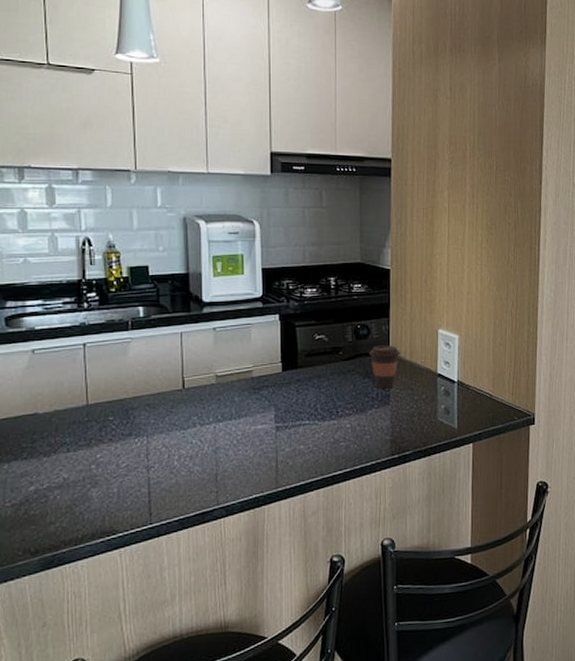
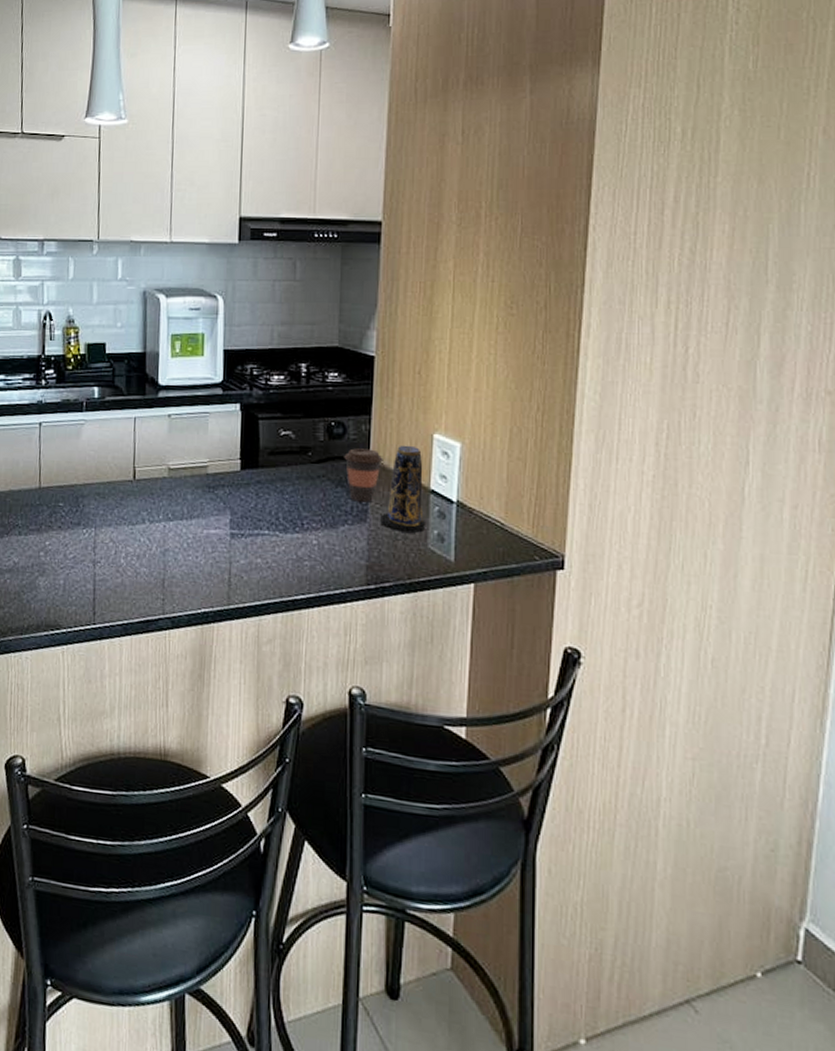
candle: none [400,340,435,410] -> present [380,445,425,533]

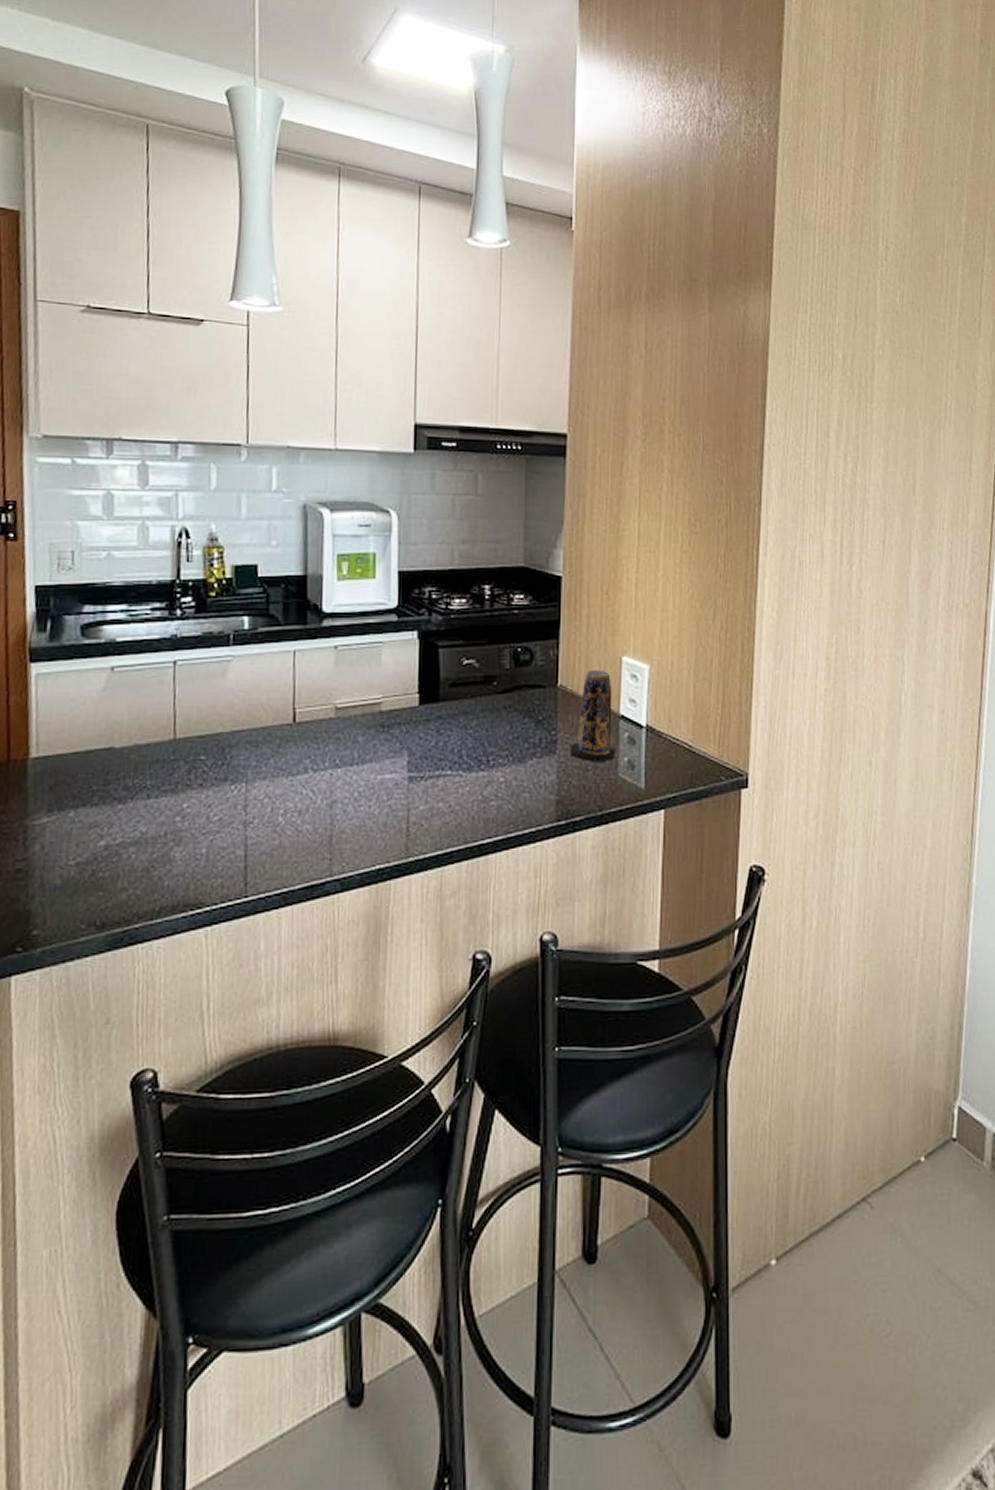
coffee cup: present [344,448,383,502] -> none [531,675,572,732]

